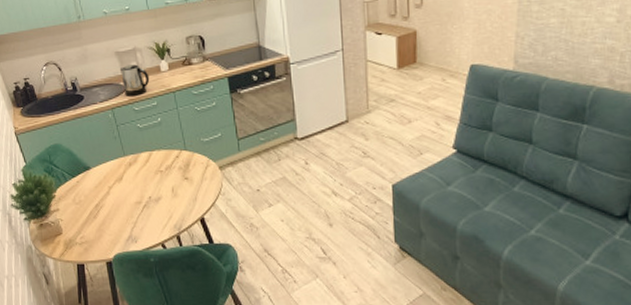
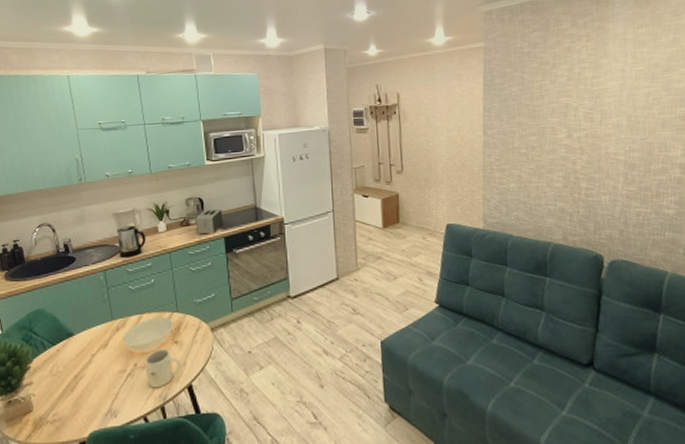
bowl: none [135,154,183,188] -> present [122,316,173,354]
mug: none [158,184,193,219] -> present [145,348,181,388]
toaster: none [197,47,226,74] -> present [196,209,224,235]

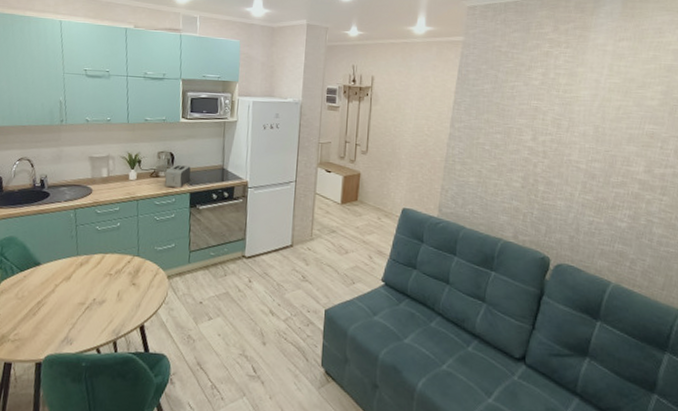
kettle: present [116,225,146,257] -> none [89,170,117,200]
bowl: present [122,316,173,354] -> none [84,258,133,291]
mug: present [145,348,181,388] -> none [102,288,136,324]

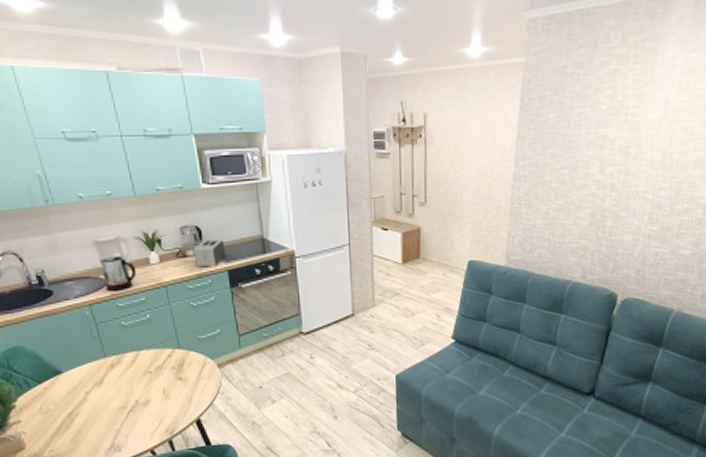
kettle: none [89,170,117,200] -> present [99,256,137,291]

